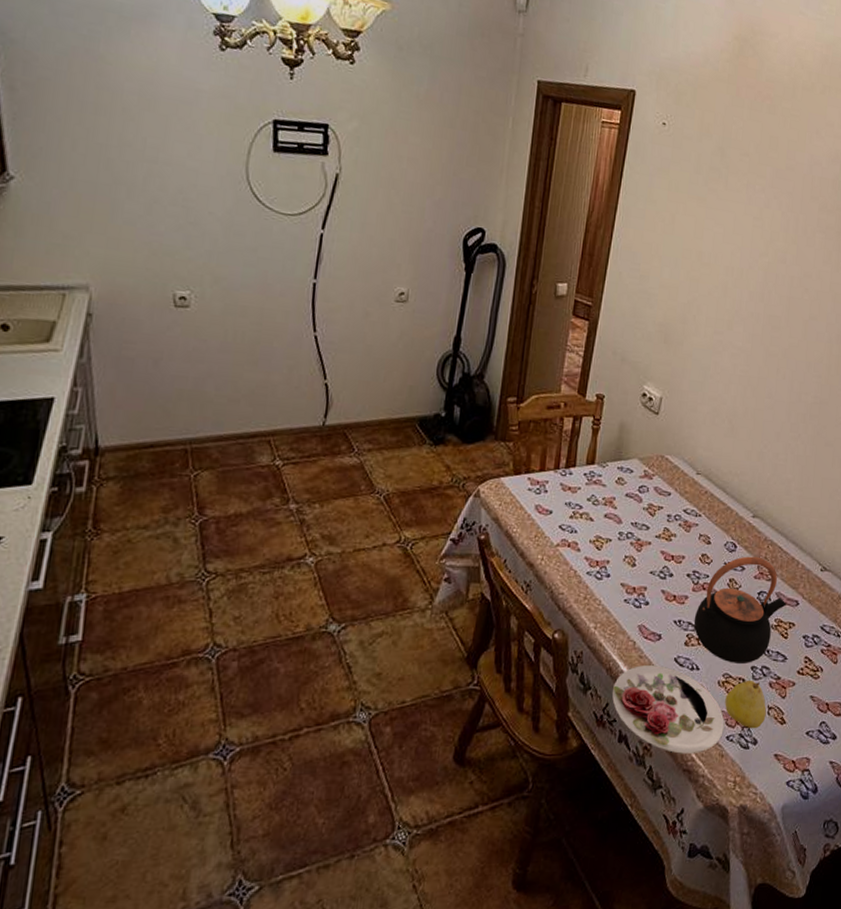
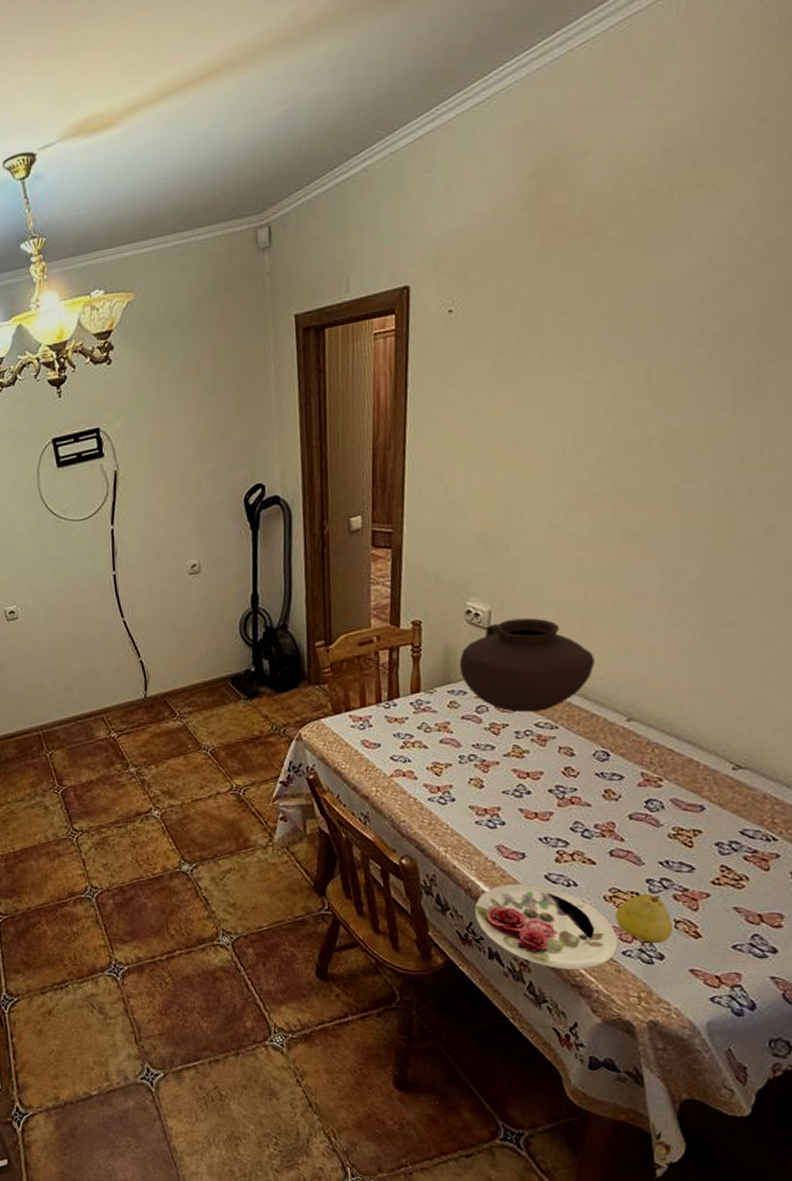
vase: none [630,408,735,499] -> present [459,617,595,713]
teapot: present [693,556,787,663] -> none [563,762,688,877]

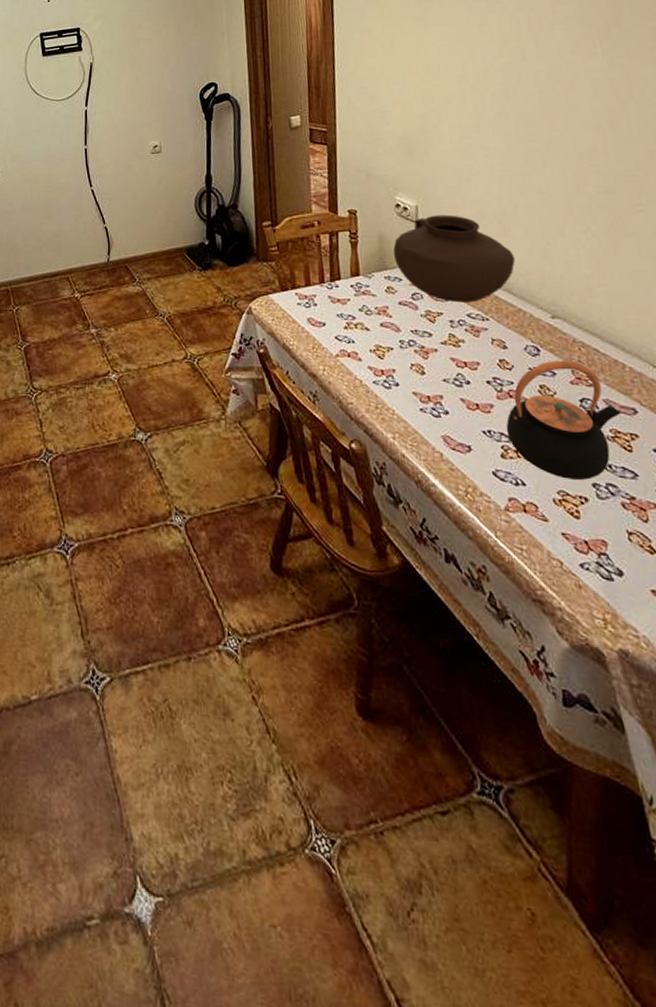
plate: present [474,884,618,970] -> none [426,479,575,582]
teapot: none [563,762,688,877] -> present [506,360,622,480]
fruit: present [615,894,673,944] -> none [567,500,628,558]

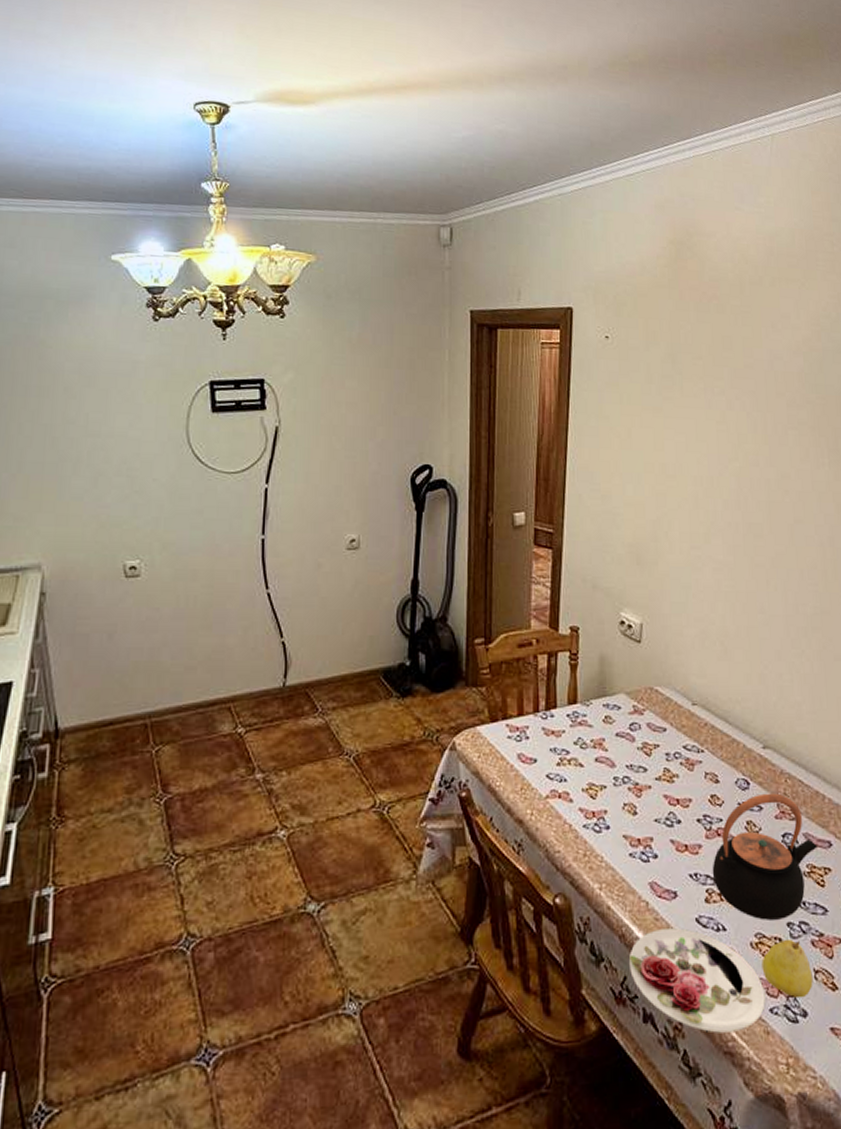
vase: present [393,215,515,303] -> none [613,634,734,733]
plate: none [426,479,575,582] -> present [628,928,765,1033]
fruit: none [567,500,628,558] -> present [762,940,813,999]

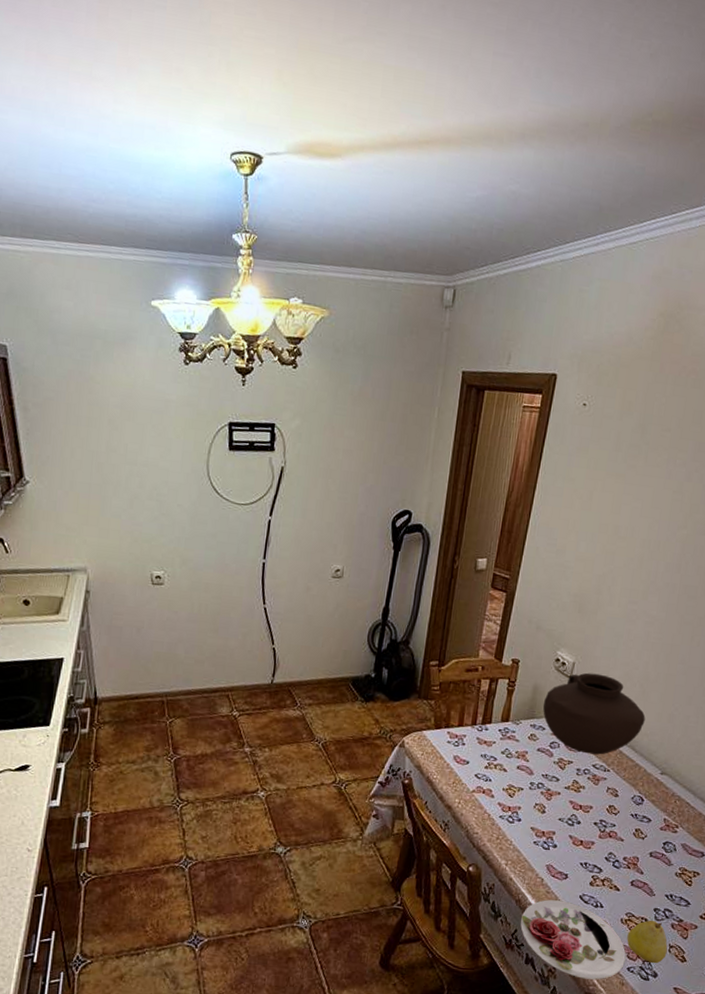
vase: none [613,634,734,733] -> present [542,672,646,755]
teapot: present [712,793,818,920] -> none [599,809,693,905]

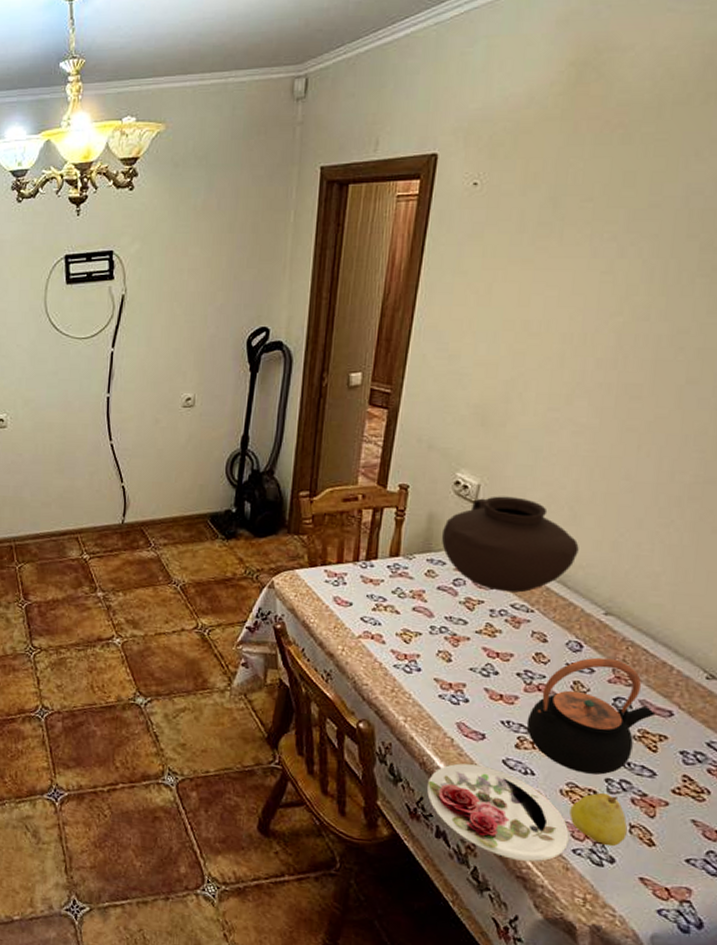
teapot: none [599,809,693,905] -> present [526,657,656,775]

